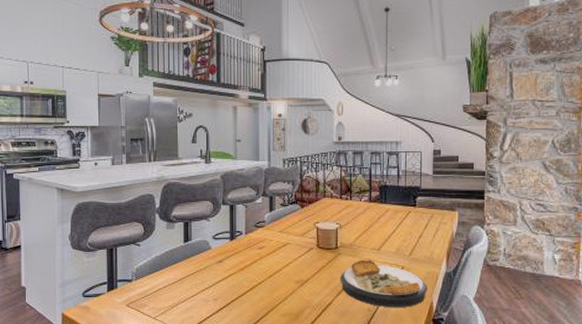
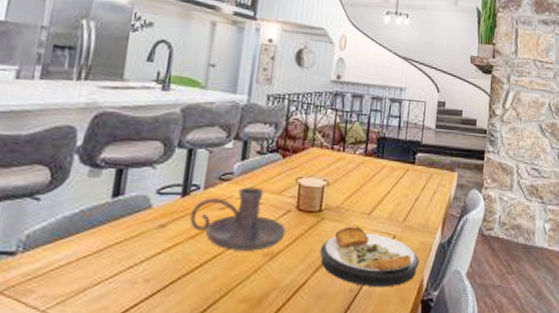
candle holder: none [238,231,311,279] -> present [189,187,286,251]

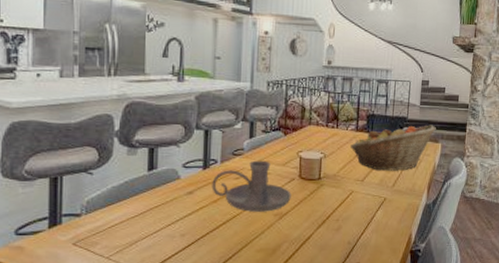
plate: present [320,226,420,288] -> none [321,191,408,241]
fruit basket: none [357,151,452,203] -> present [350,125,436,171]

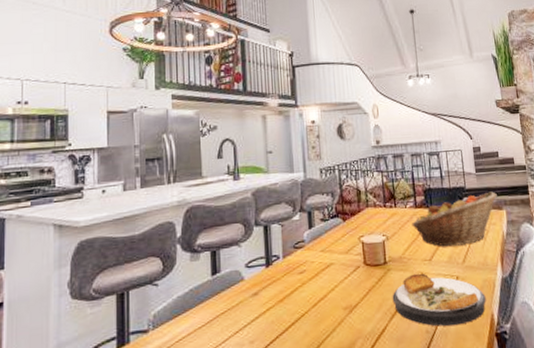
candle holder: present [211,160,291,212] -> none [276,250,359,308]
plate: none [321,191,408,241] -> present [392,273,486,327]

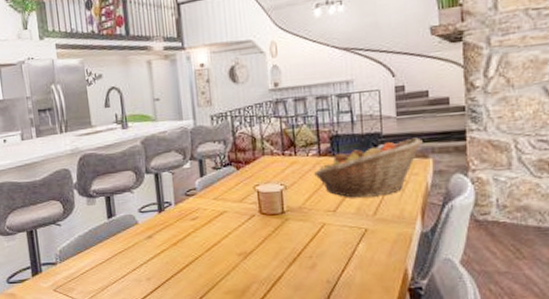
plate: present [392,273,486,327] -> none [290,224,400,278]

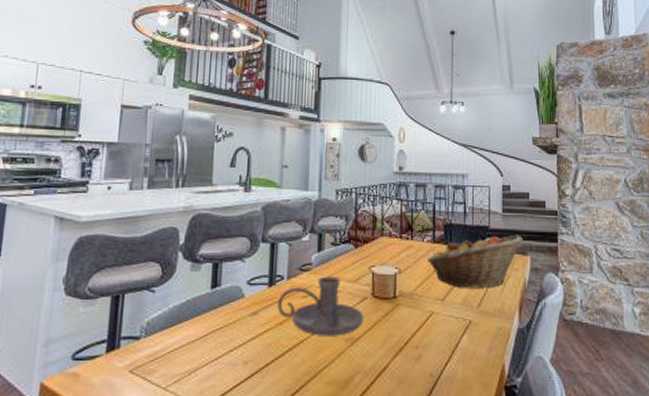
candle holder: none [169,198,254,253] -> present [277,276,364,336]

